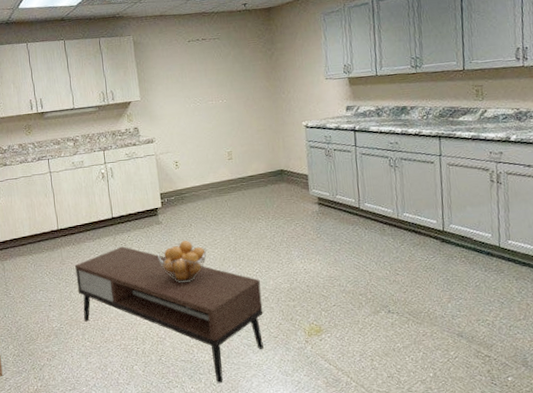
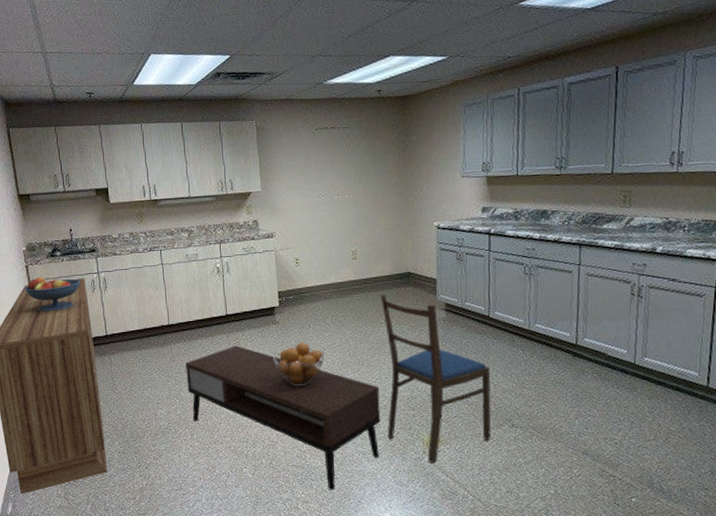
dining chair: none [256,190,370,352] -> present [380,293,491,464]

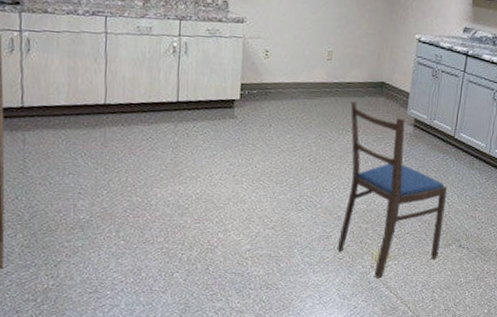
coffee table: present [185,345,381,491] -> none [119,136,336,301]
fruit basket: present [272,342,324,387] -> none [224,142,283,189]

